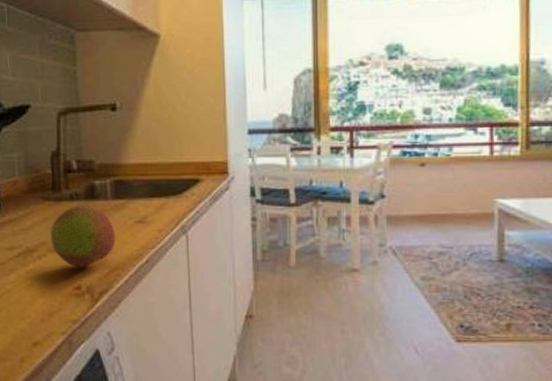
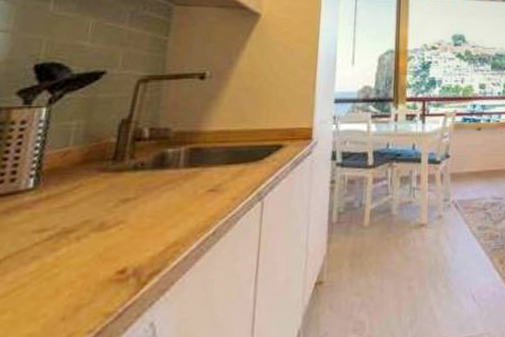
fruit: present [50,205,116,267] -> none [97,175,182,247]

